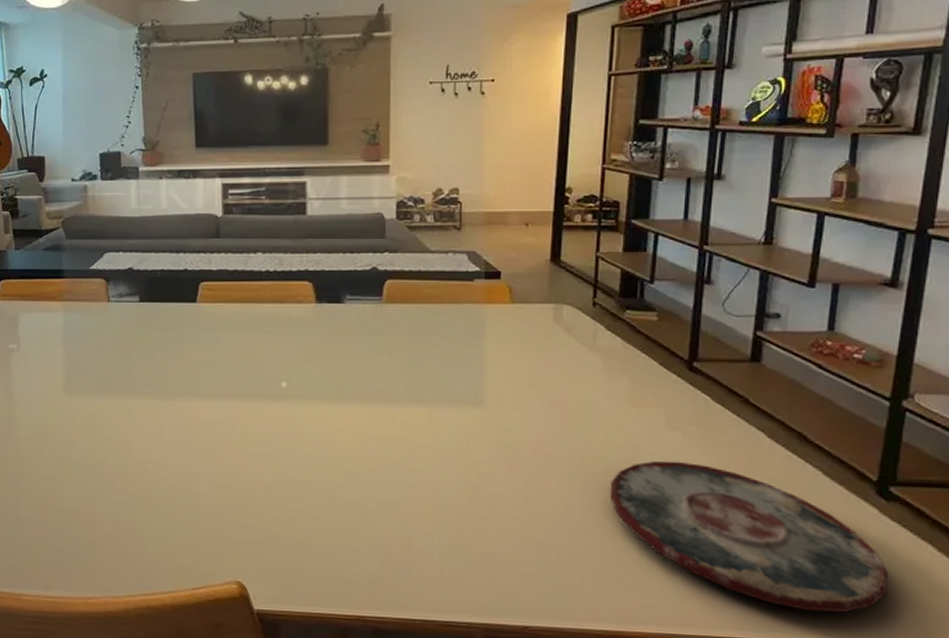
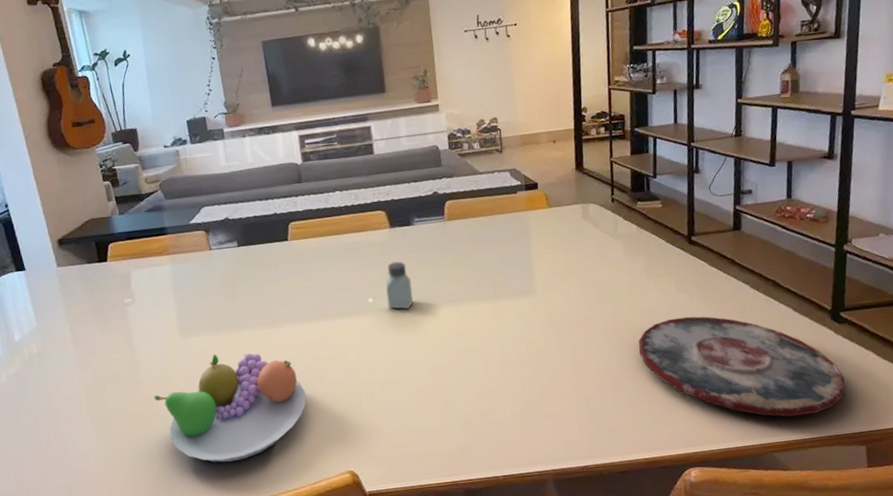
fruit bowl: none [28,420,197,547] -> present [154,352,306,463]
saltshaker: none [303,343,335,401] -> present [385,261,414,310]

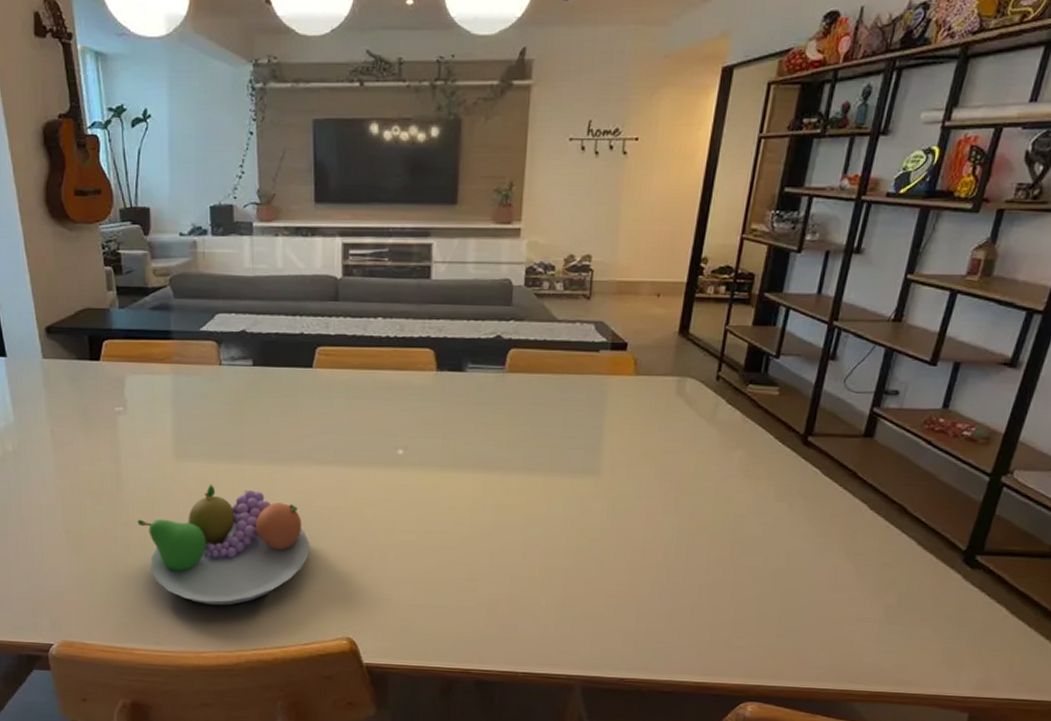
saltshaker: present [385,261,414,310] -> none [419,411,453,469]
plate: present [638,316,845,417] -> none [712,529,963,667]

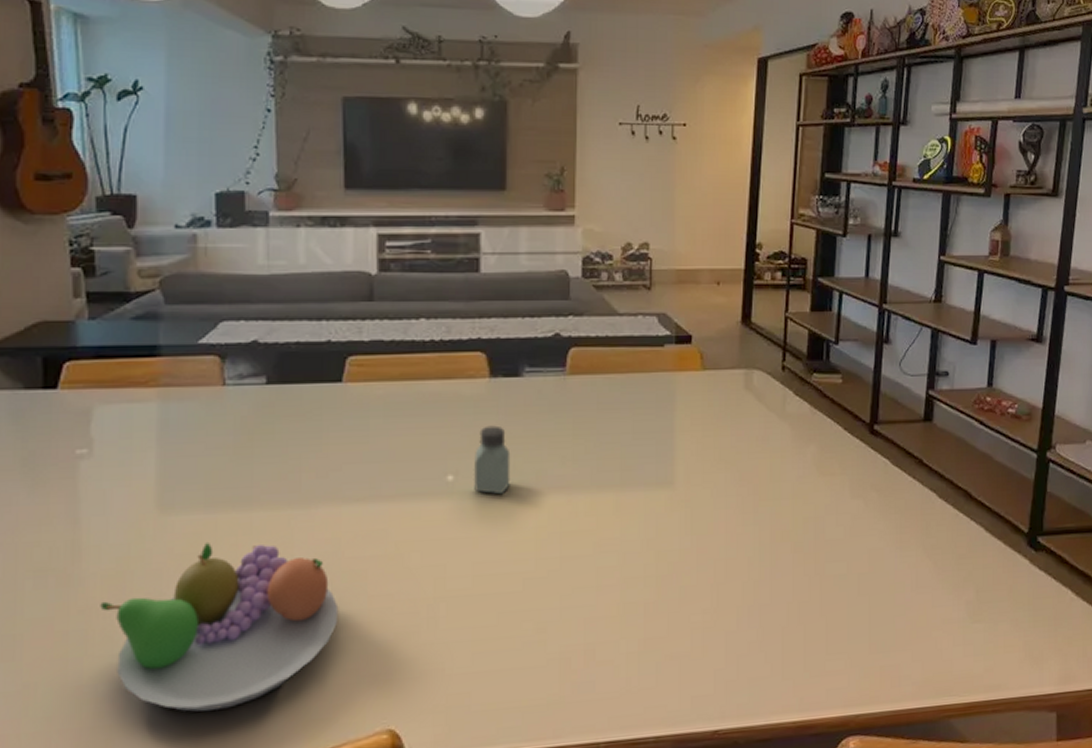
saltshaker: none [419,411,453,469] -> present [473,425,511,495]

